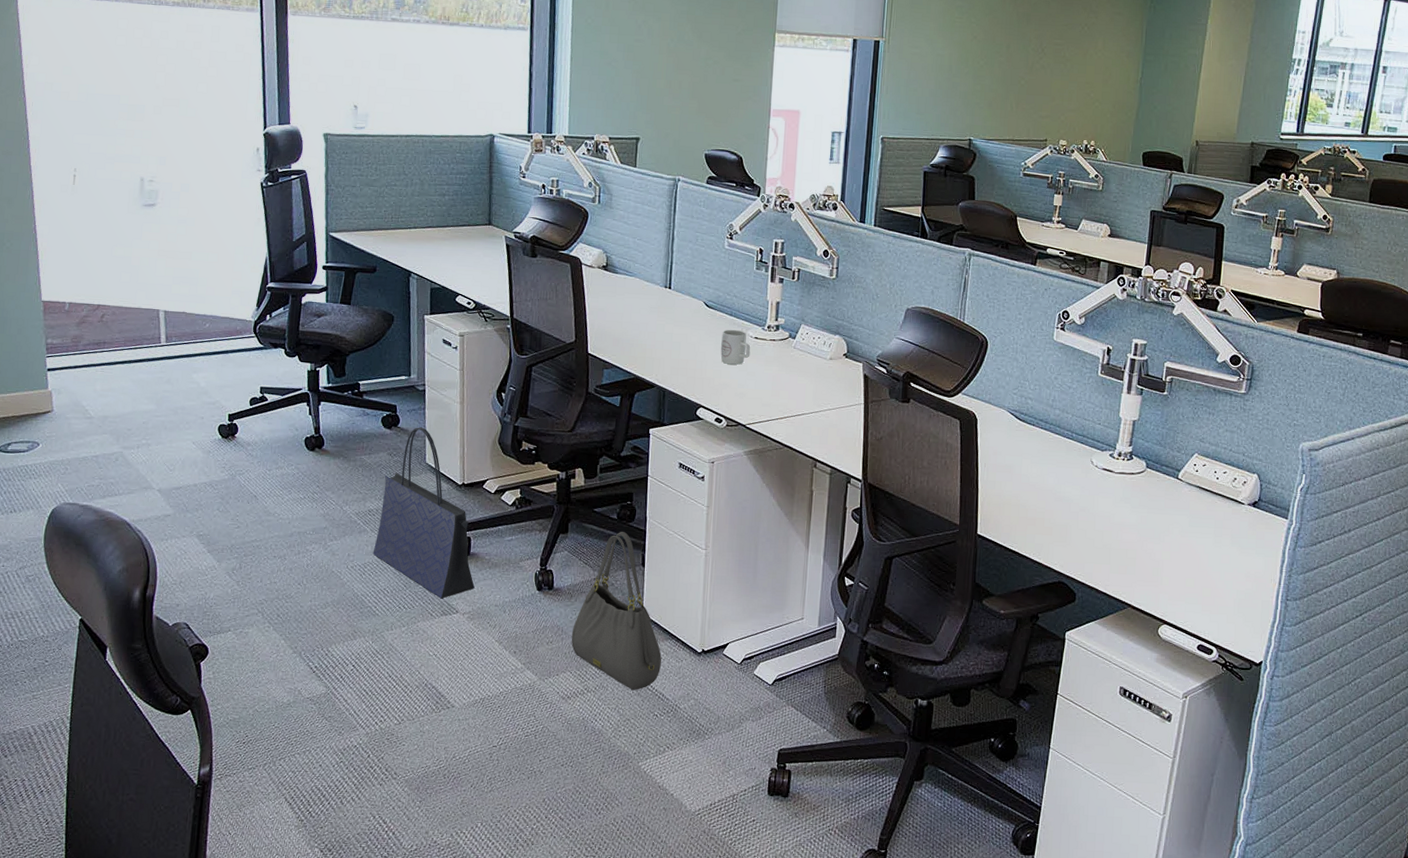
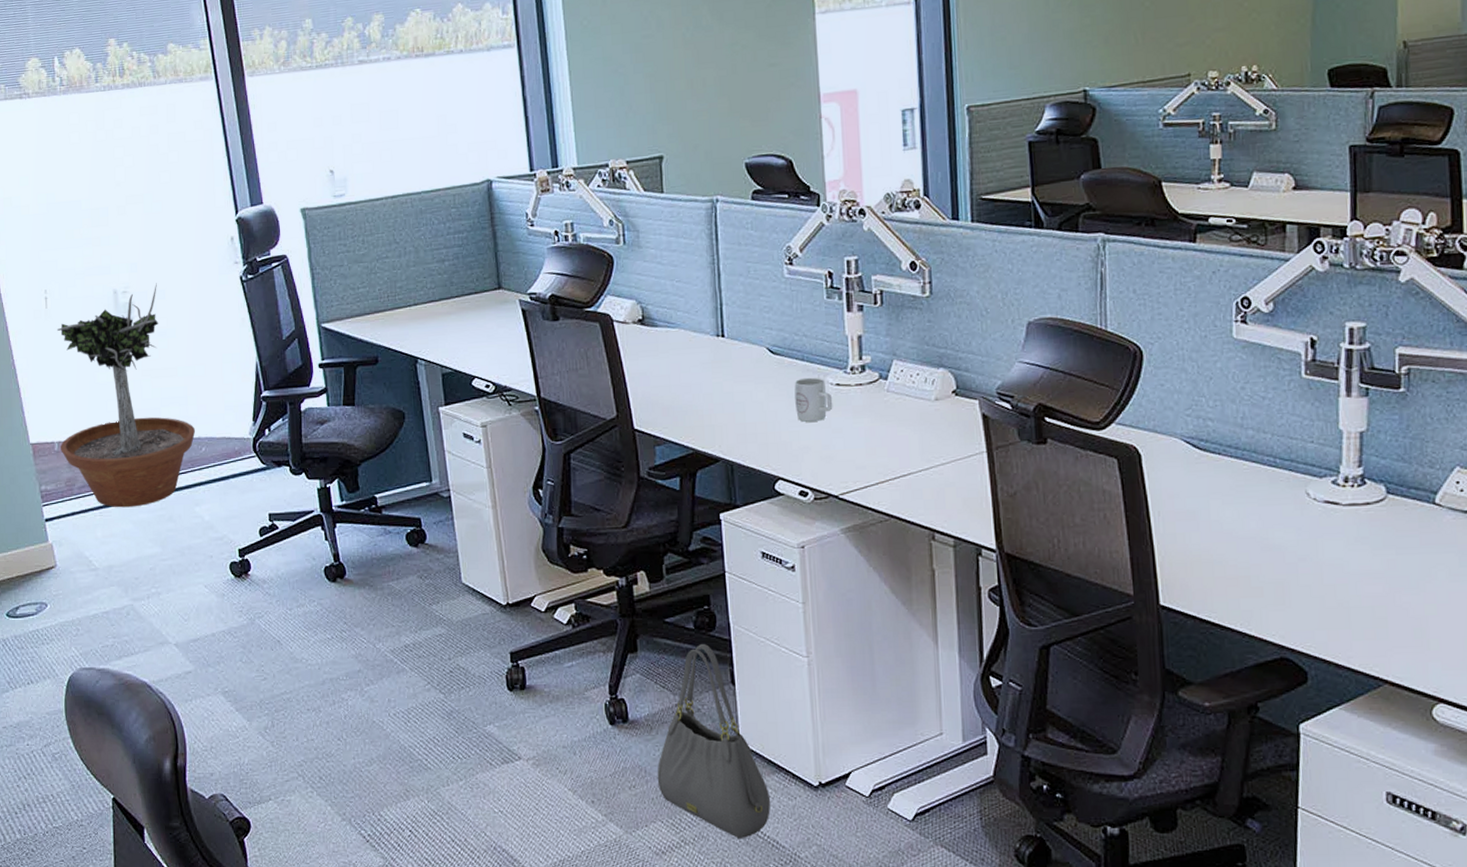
potted tree: none [71,177,202,368] -> present [57,283,196,508]
tote bag: present [372,427,475,599] -> none [415,541,536,744]

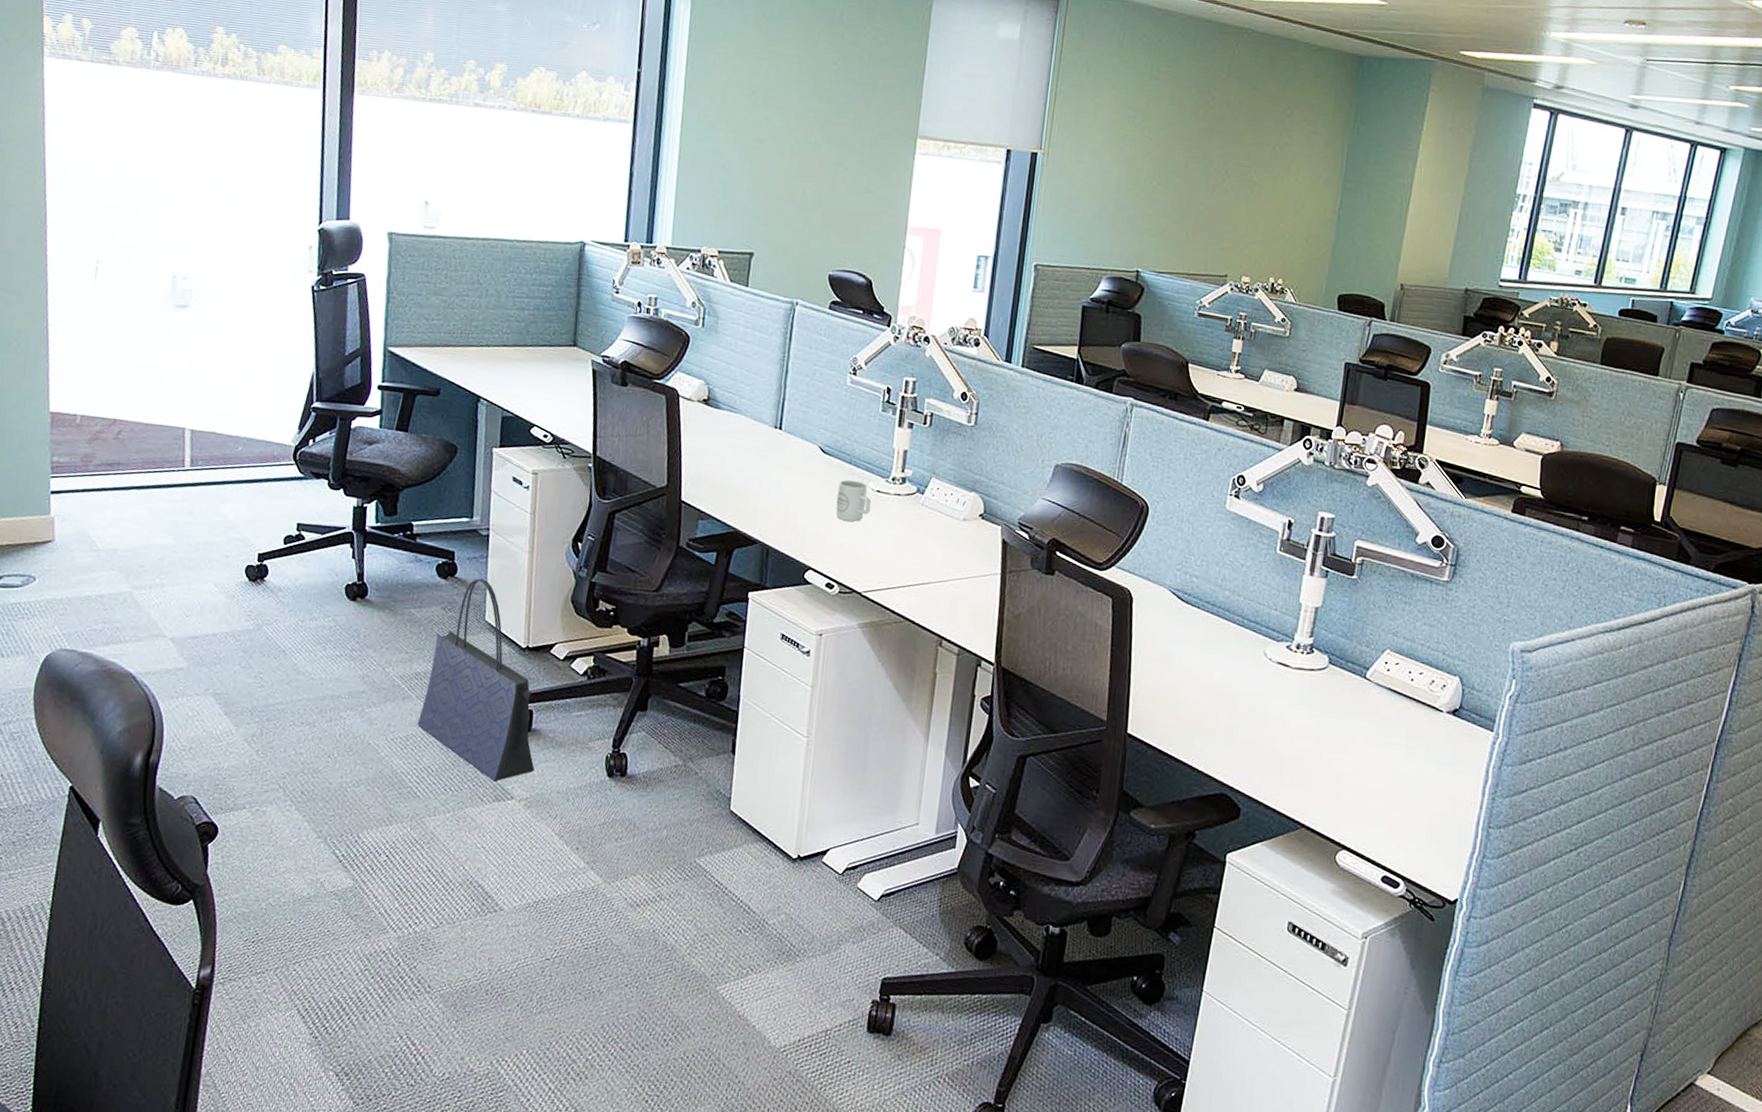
potted tree: present [57,283,196,508] -> none [82,275,235,494]
tote bag: none [415,541,536,744] -> present [417,578,535,782]
handbag: present [657,643,770,839] -> none [644,711,750,901]

